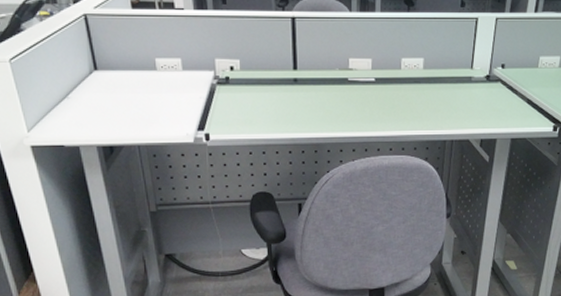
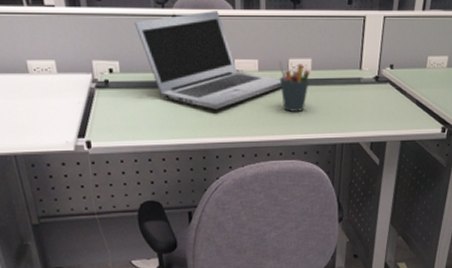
laptop: none [256,13,394,106] -> present [134,11,282,109]
pen holder: none [392,59,422,109] -> present [279,59,310,112]

